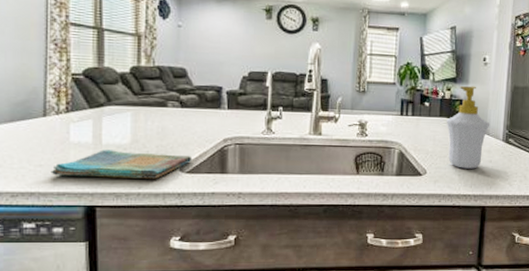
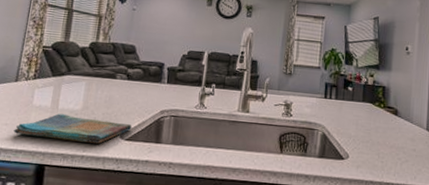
soap bottle: present [446,86,490,169] -> none [369,73,414,157]

